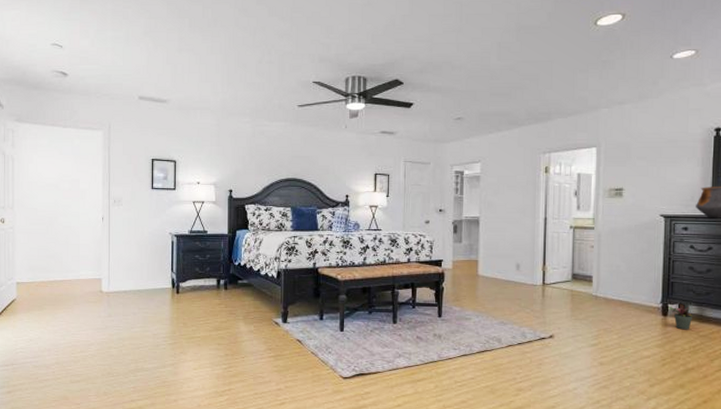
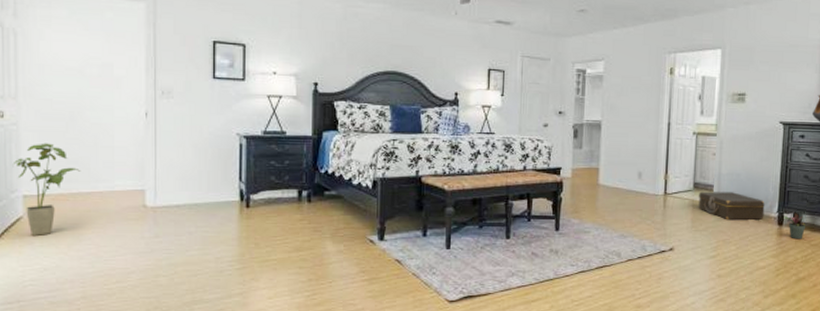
house plant: none [10,242,57,315] -> present [12,143,81,237]
suitcase: none [578,282,647,310] -> present [698,191,765,220]

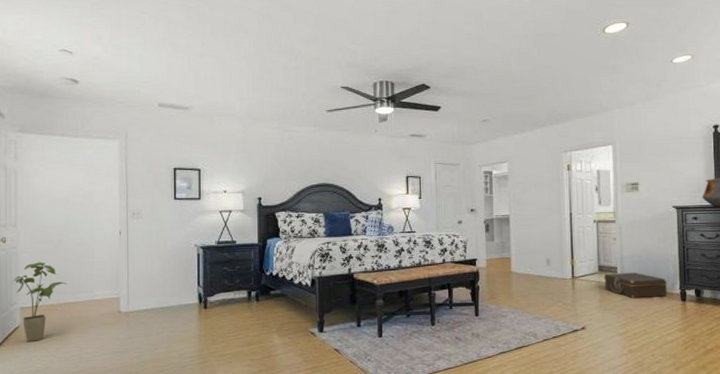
potted plant: present [784,213,805,240] -> none [686,289,708,314]

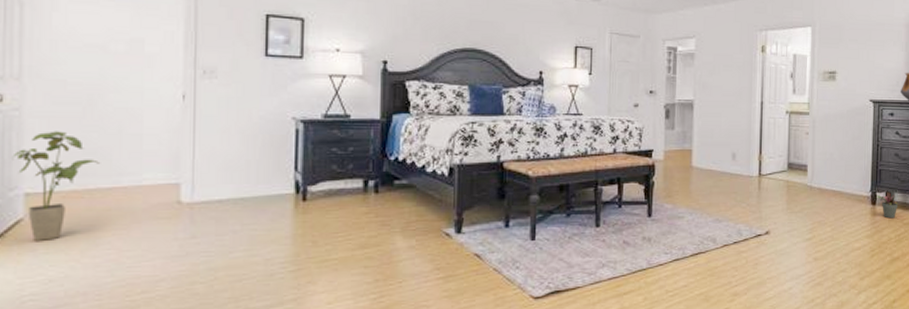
suitcase: present [604,273,667,299] -> none [793,172,858,201]
potted plant: none [686,289,708,314] -> present [877,191,898,219]

